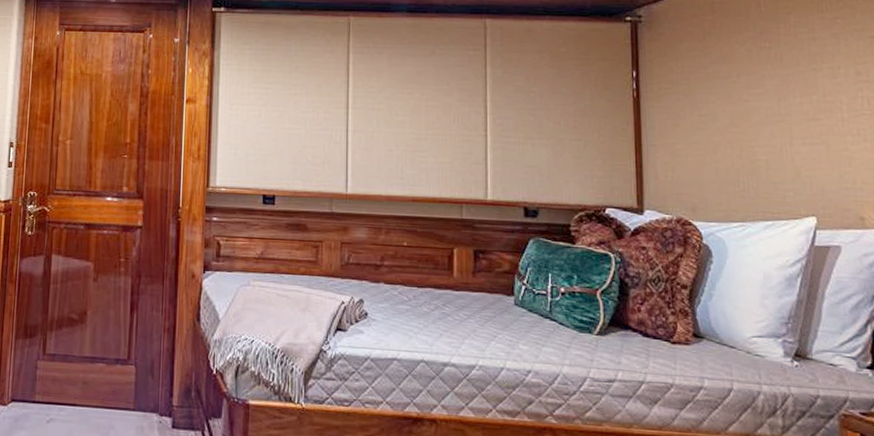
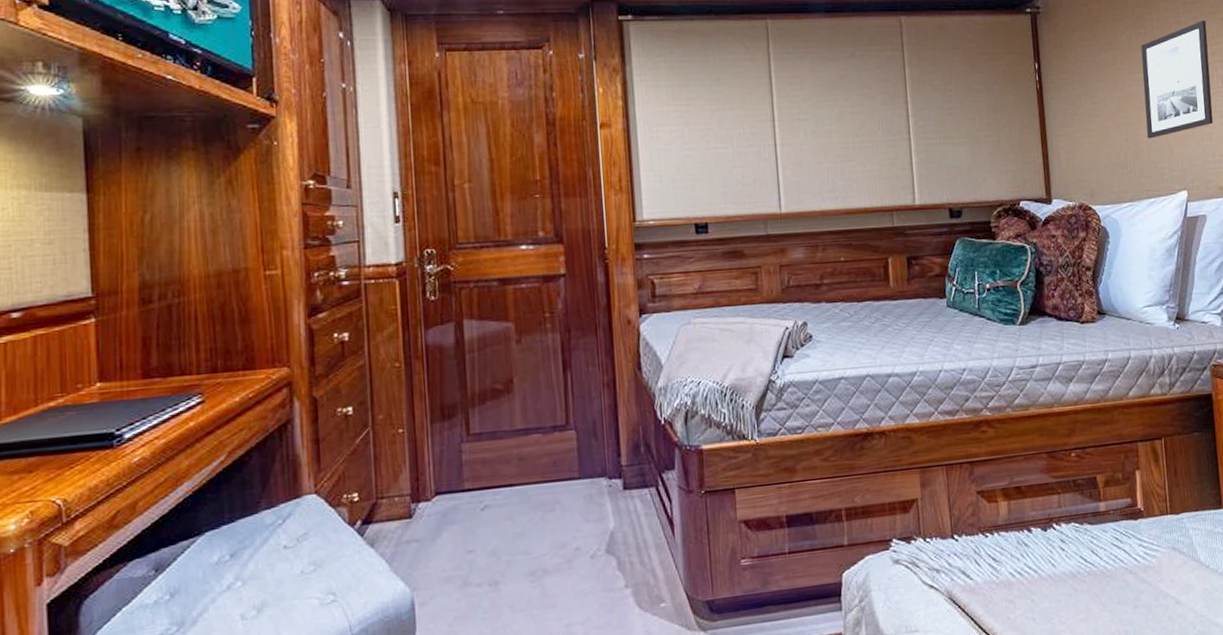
wall art: none [763,37,855,158] -> present [1141,20,1214,139]

